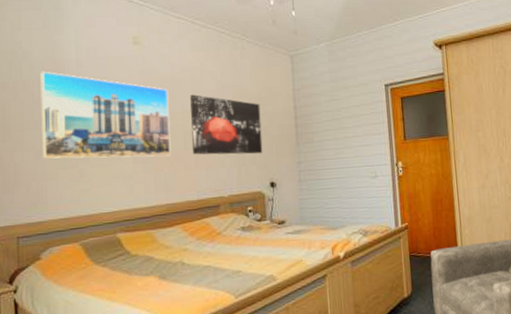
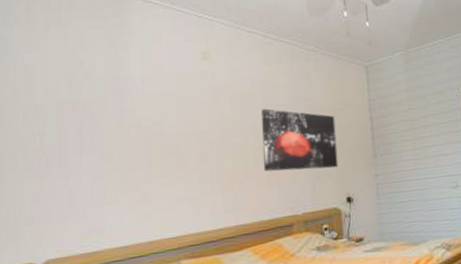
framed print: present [40,71,171,159] -> none [101,90,241,183]

